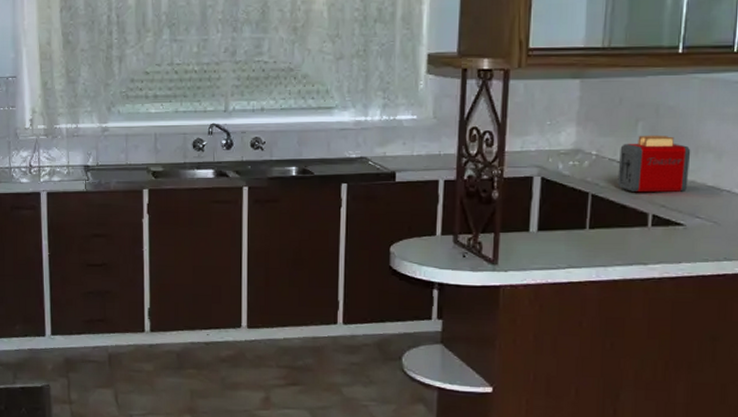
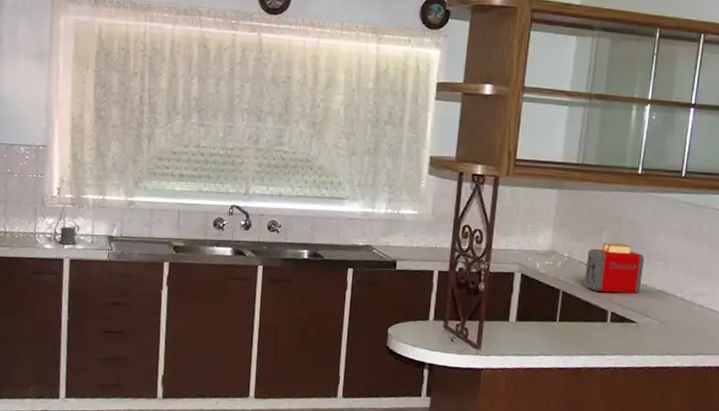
mug: none [34,156,55,177] -> present [58,225,80,245]

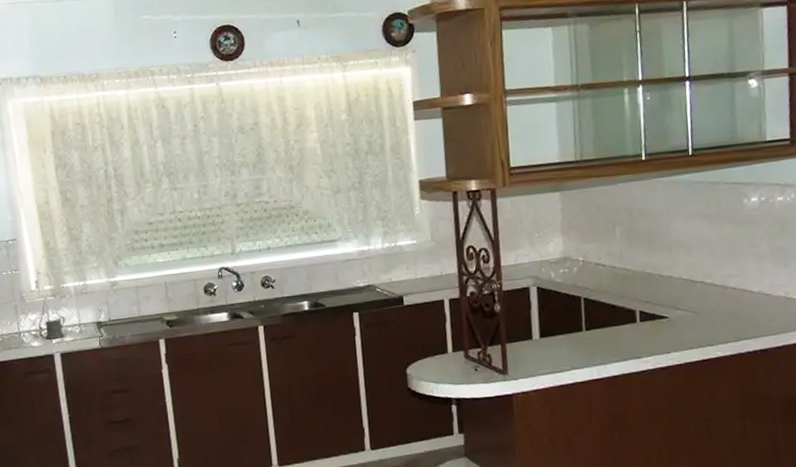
toaster: present [584,242,645,294] -> none [603,236,666,292]

